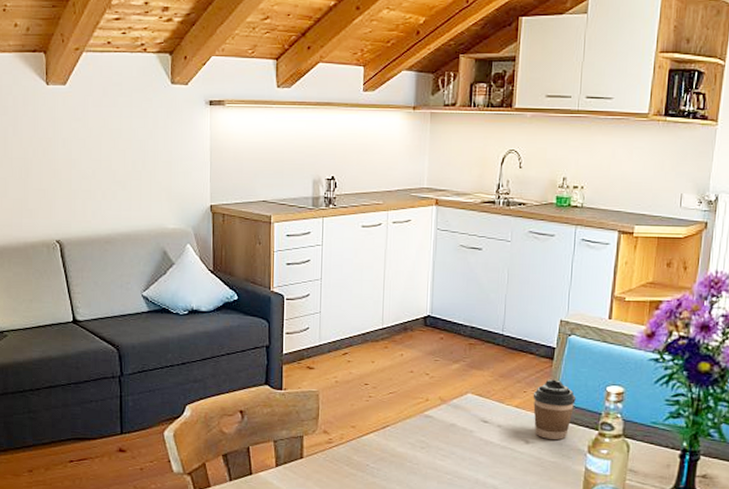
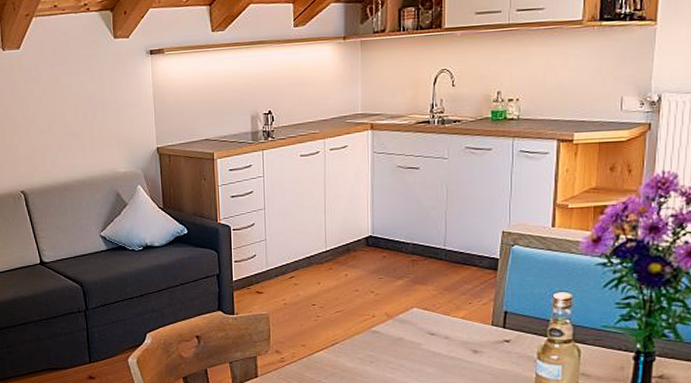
coffee cup: present [533,379,576,440] -> none [478,290,522,348]

